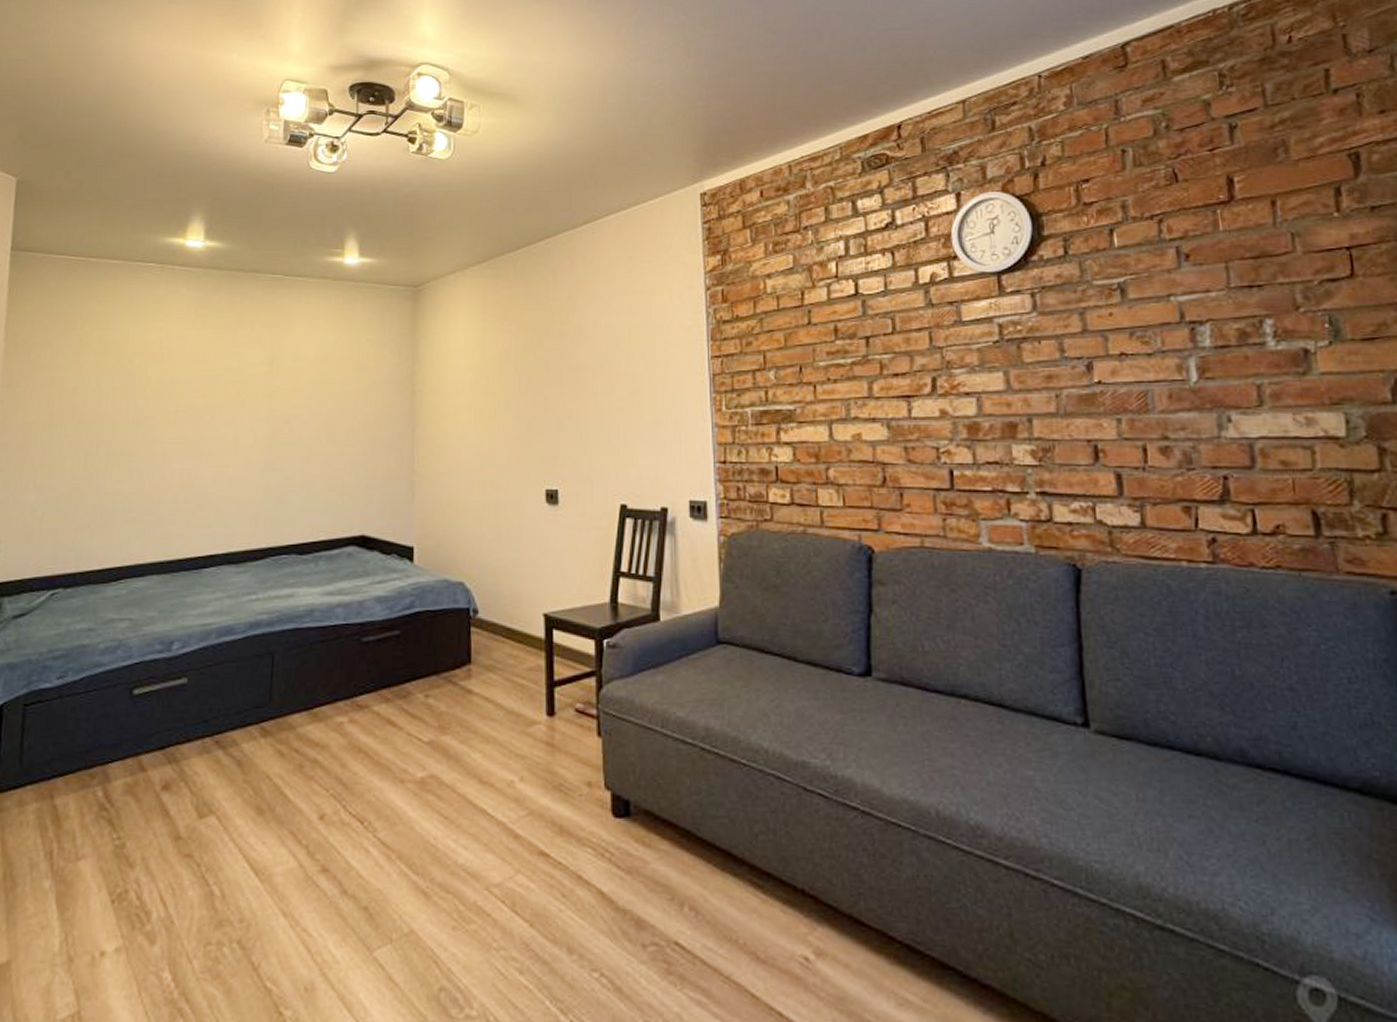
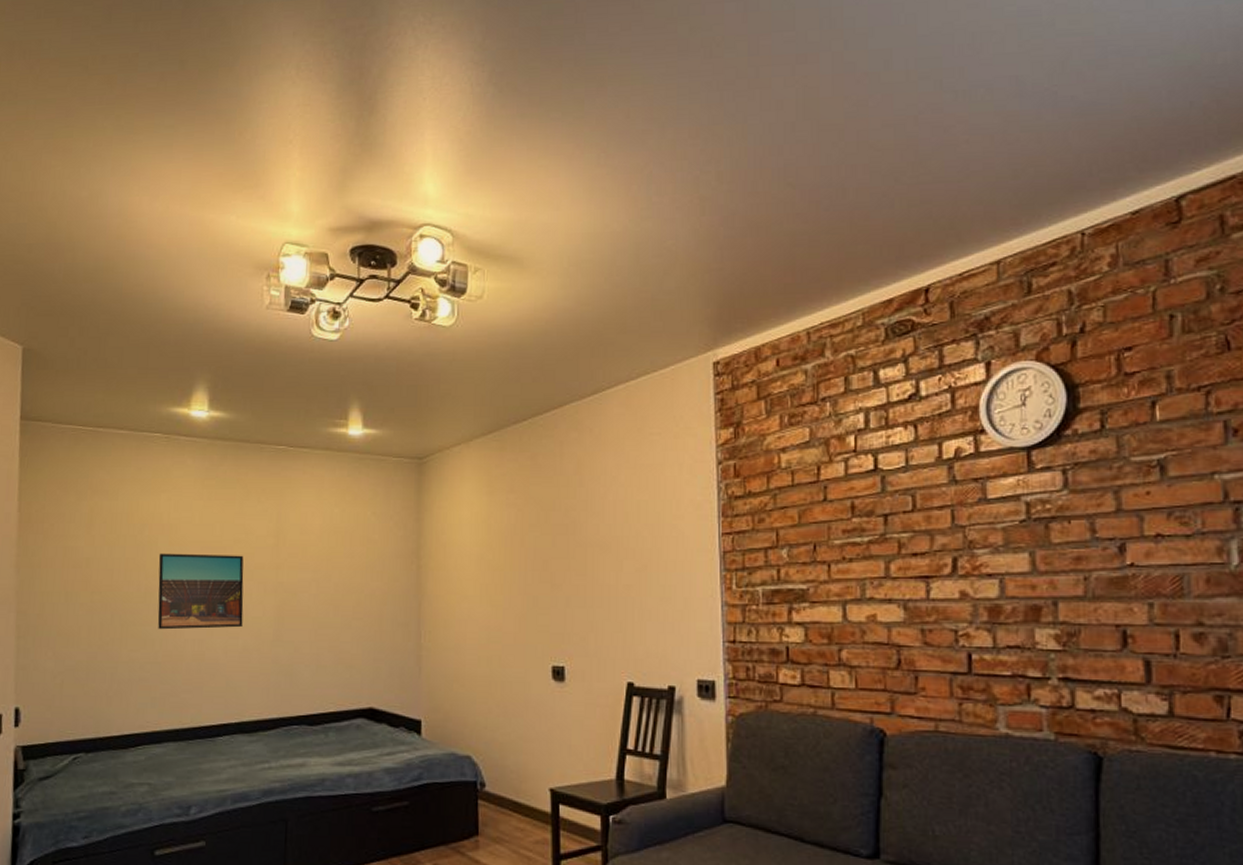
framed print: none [145,382,236,459] -> present [157,553,244,630]

